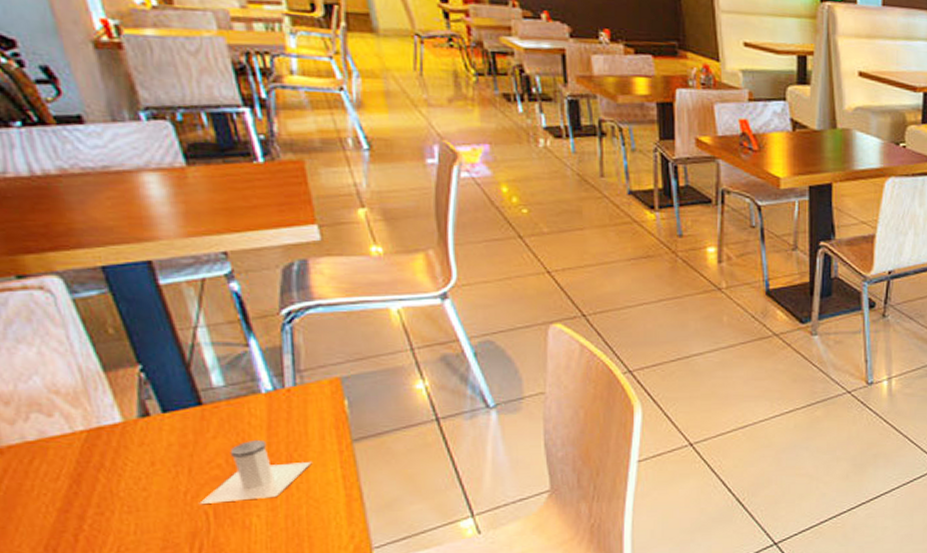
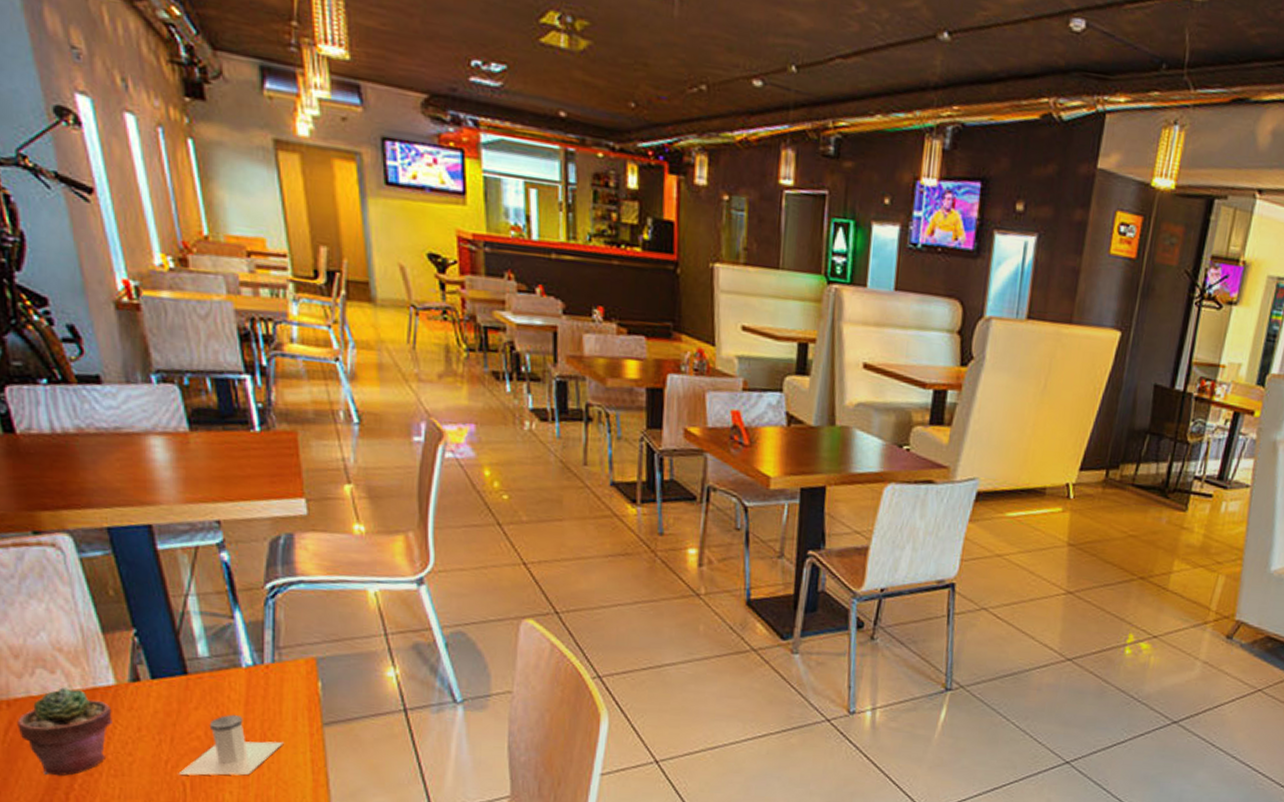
potted succulent: none [13,429,122,519] -> present [17,687,112,776]

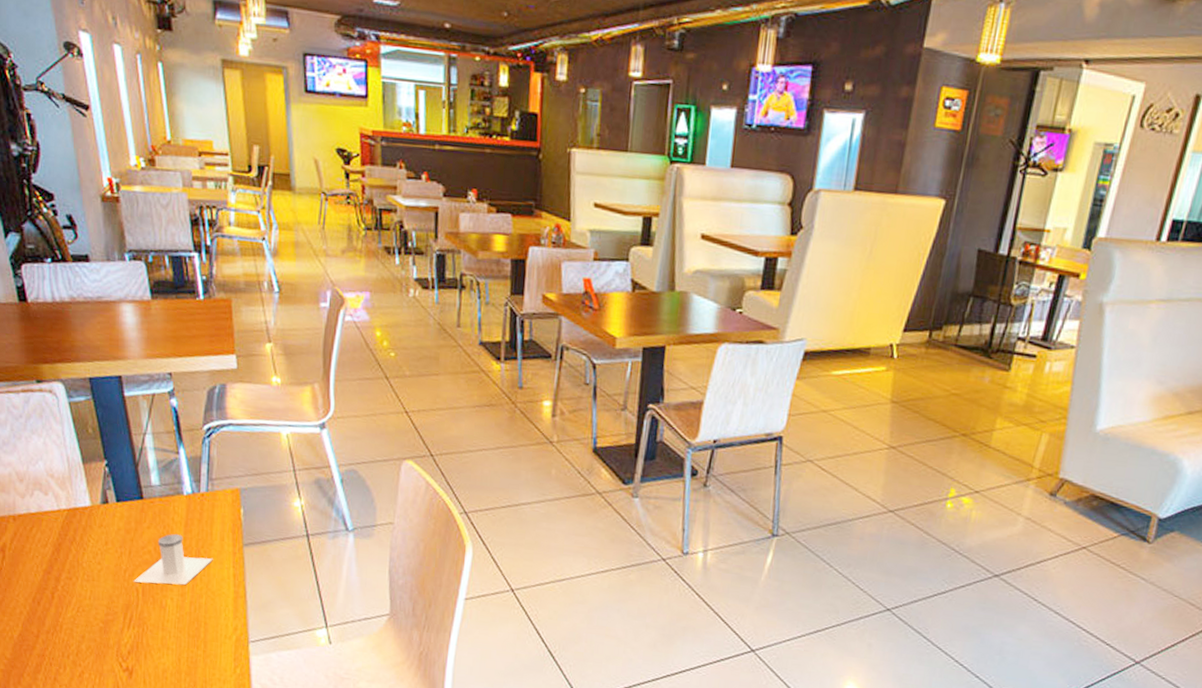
potted succulent: present [17,687,112,776] -> none [20,507,87,579]

